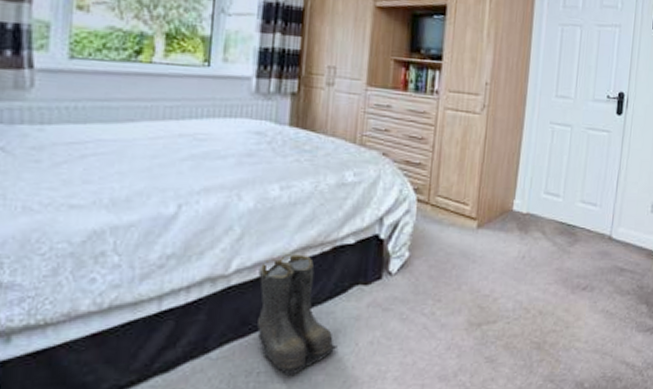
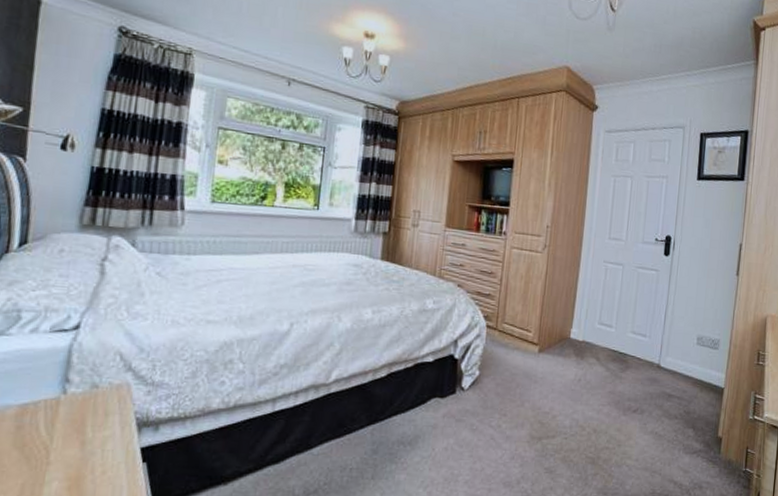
boots: present [257,254,338,375] -> none [350,368,417,473]

